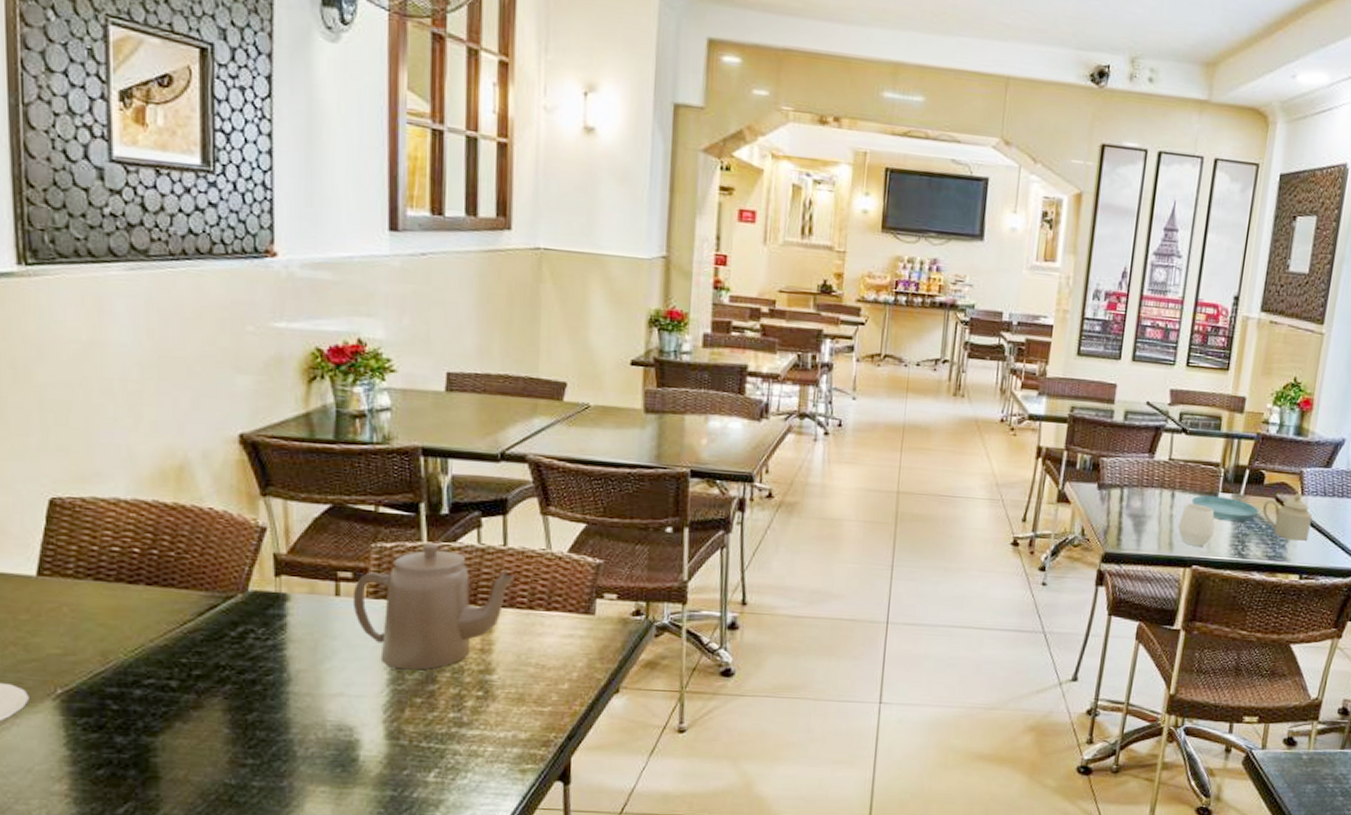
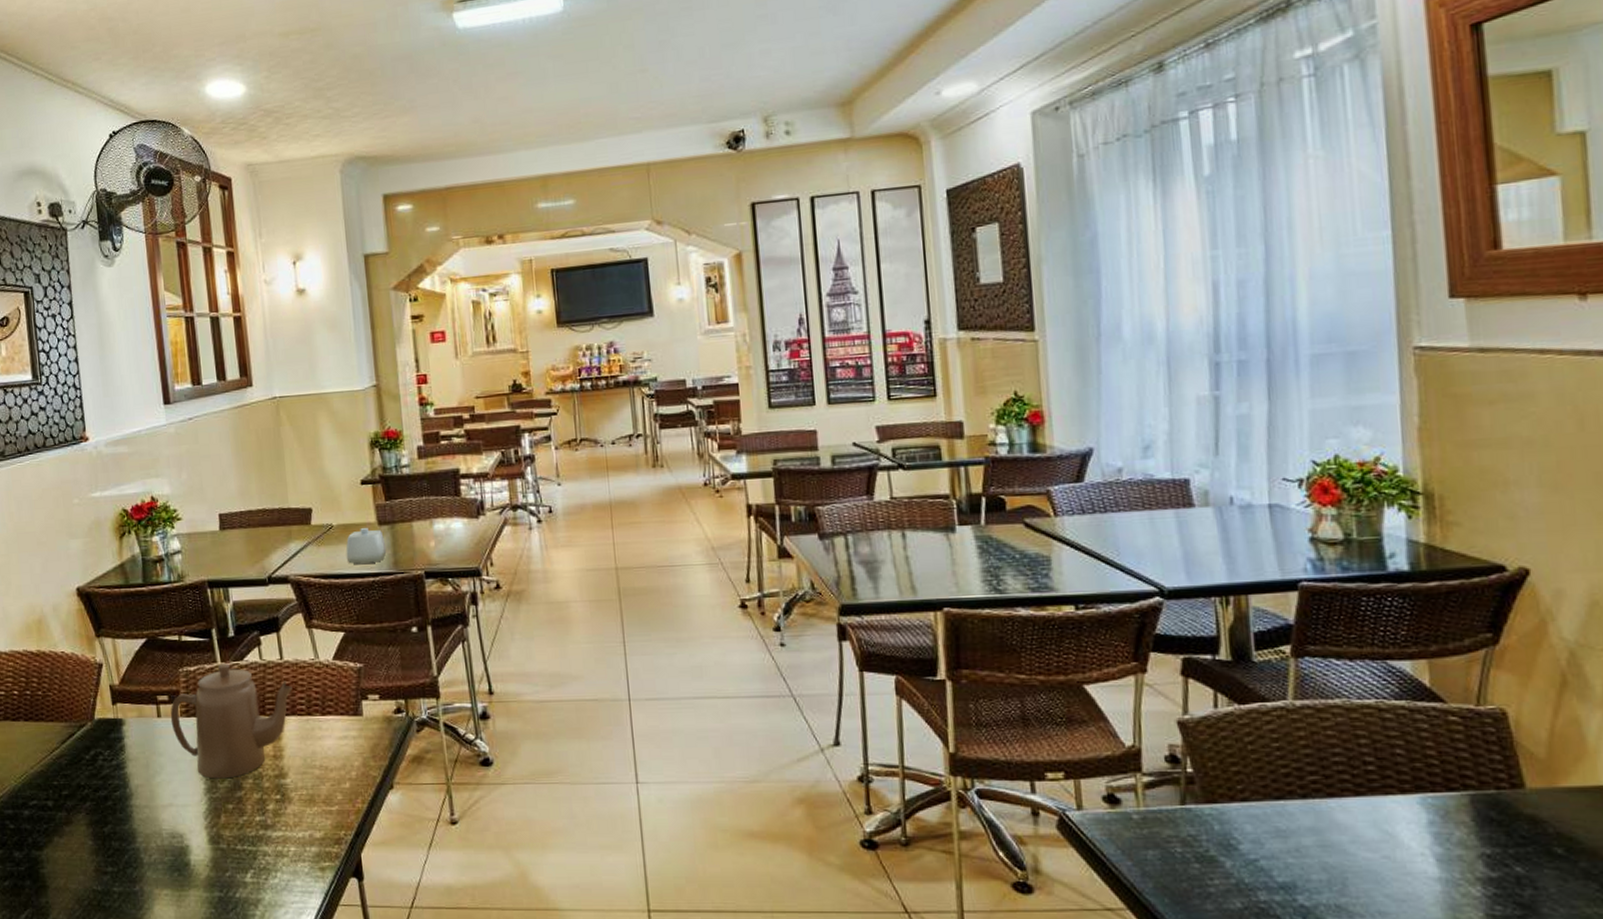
sugar bowl: none [601,412,651,454] -> present [345,527,387,565]
cup: present [1178,503,1215,546] -> none [916,541,960,587]
saucer: present [1191,495,1259,522] -> none [926,530,1007,556]
sugar bowl: present [1262,493,1312,542] -> none [1011,514,1075,569]

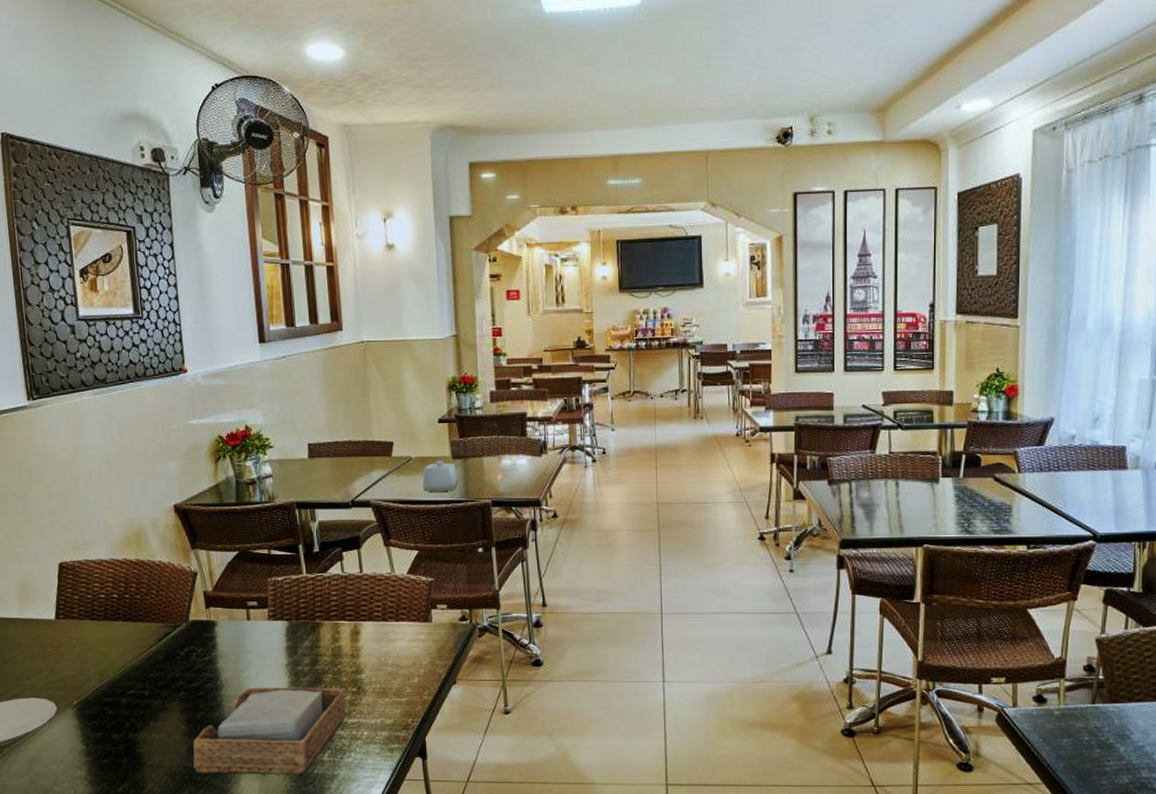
napkin holder: none [101,795,270,900] -> present [193,687,346,776]
teapot: present [170,663,292,779] -> none [259,575,370,674]

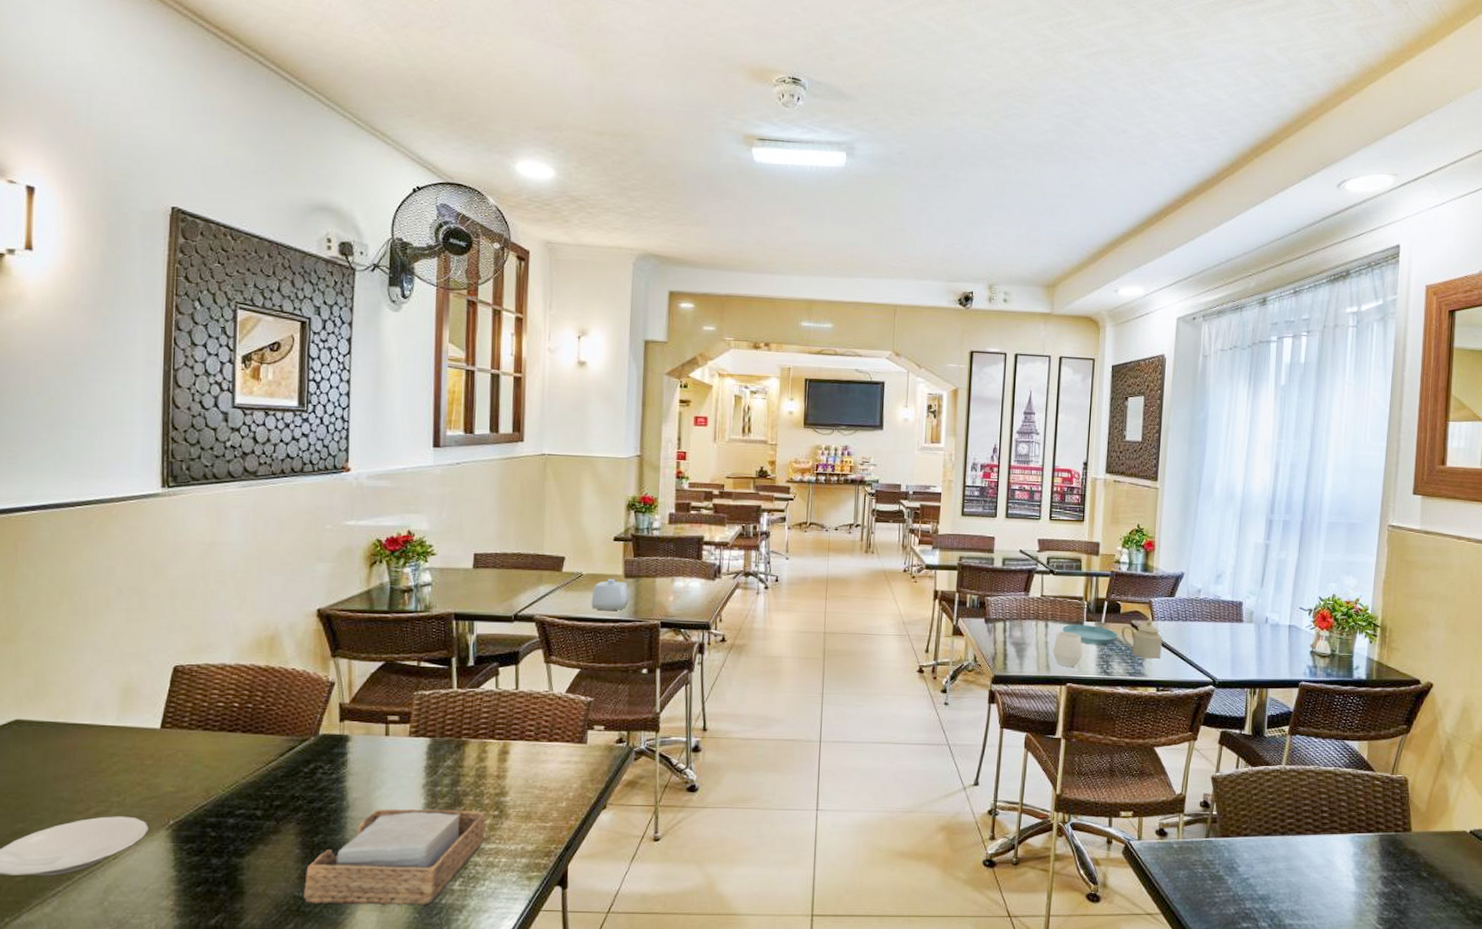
cup: none [905,489,940,527] -> present [1052,631,1083,667]
saucer: none [915,481,979,503] -> present [1062,624,1118,645]
sugar bowl: none [983,471,1031,515] -> present [1121,619,1162,660]

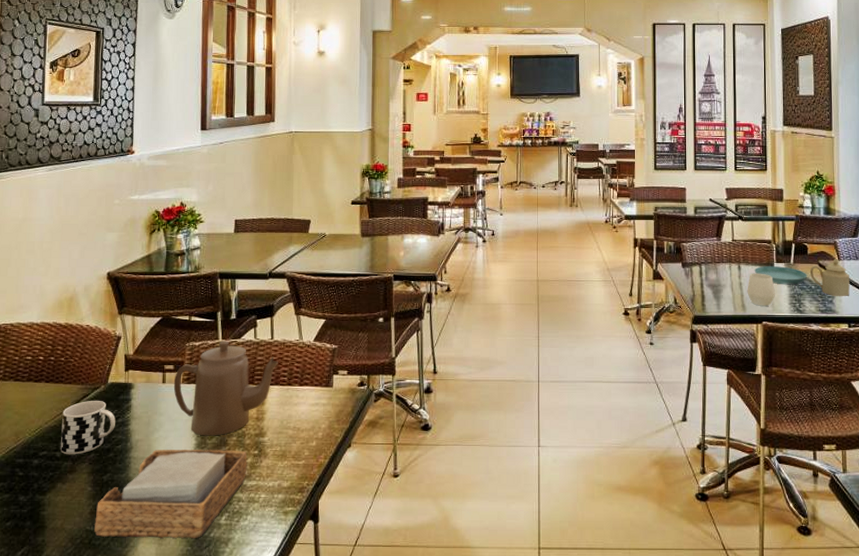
cup: none [260,753,328,814] -> present [60,400,116,455]
teapot: none [398,690,524,795] -> present [173,341,278,436]
sugar bowl: present [591,578,629,611] -> none [333,237,366,267]

